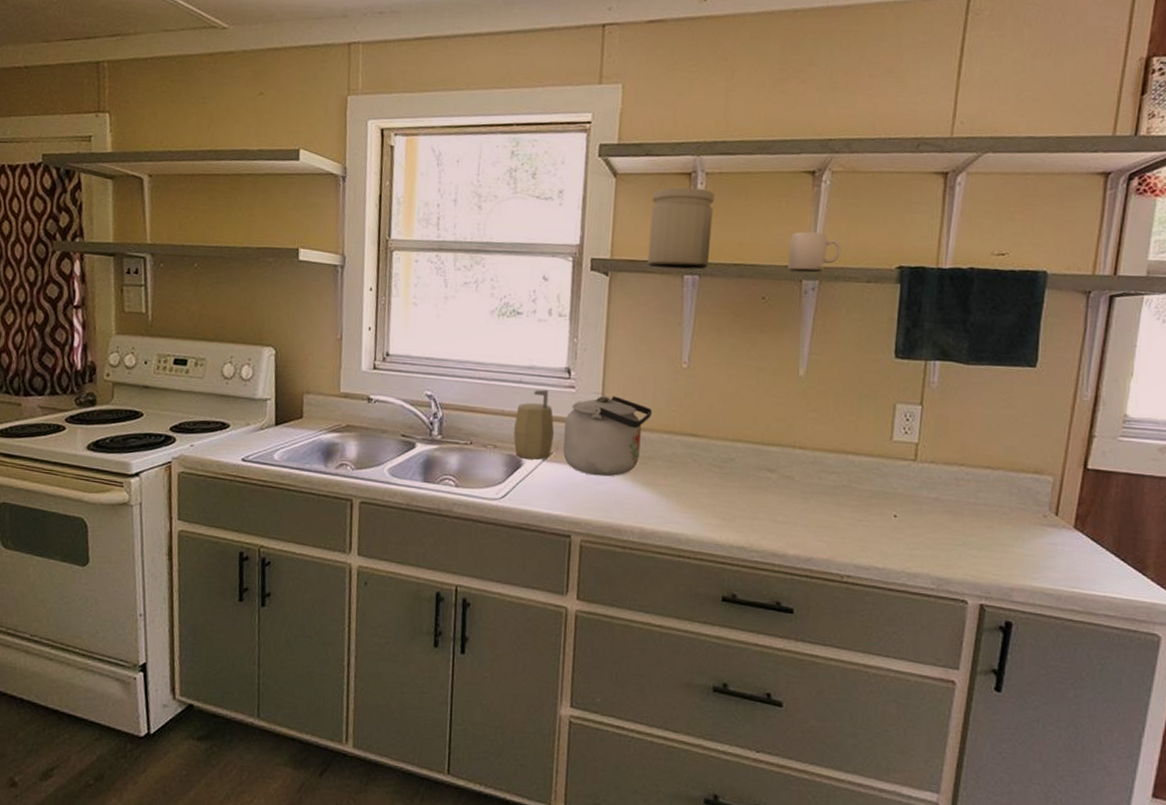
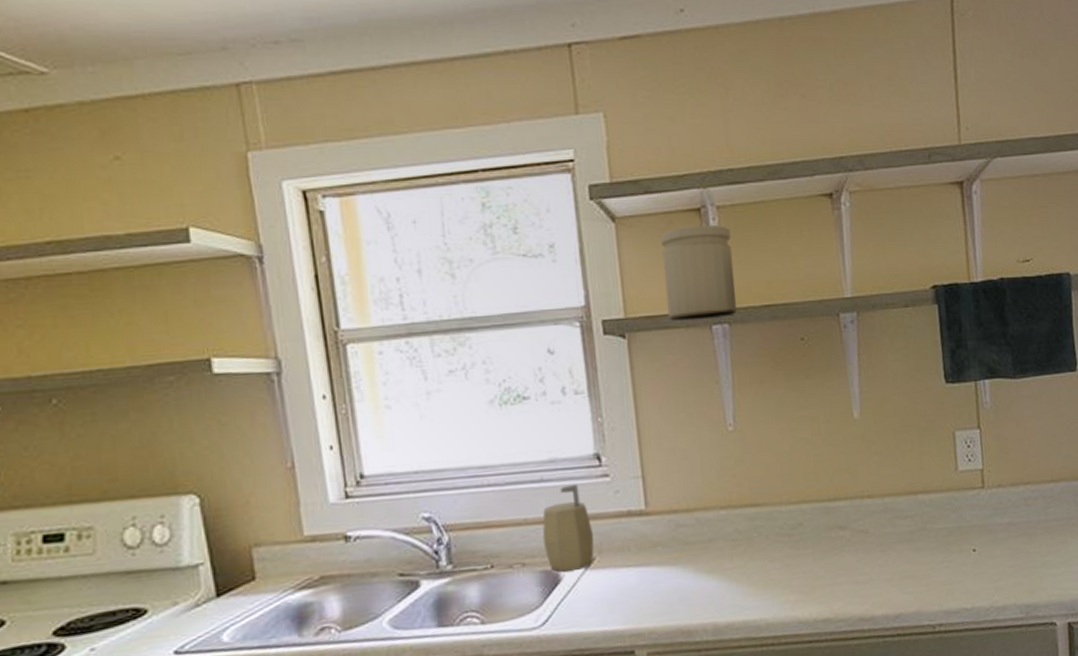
kettle: present [562,395,653,477] -> none [603,476,704,575]
mug: present [787,232,842,273] -> none [818,260,874,306]

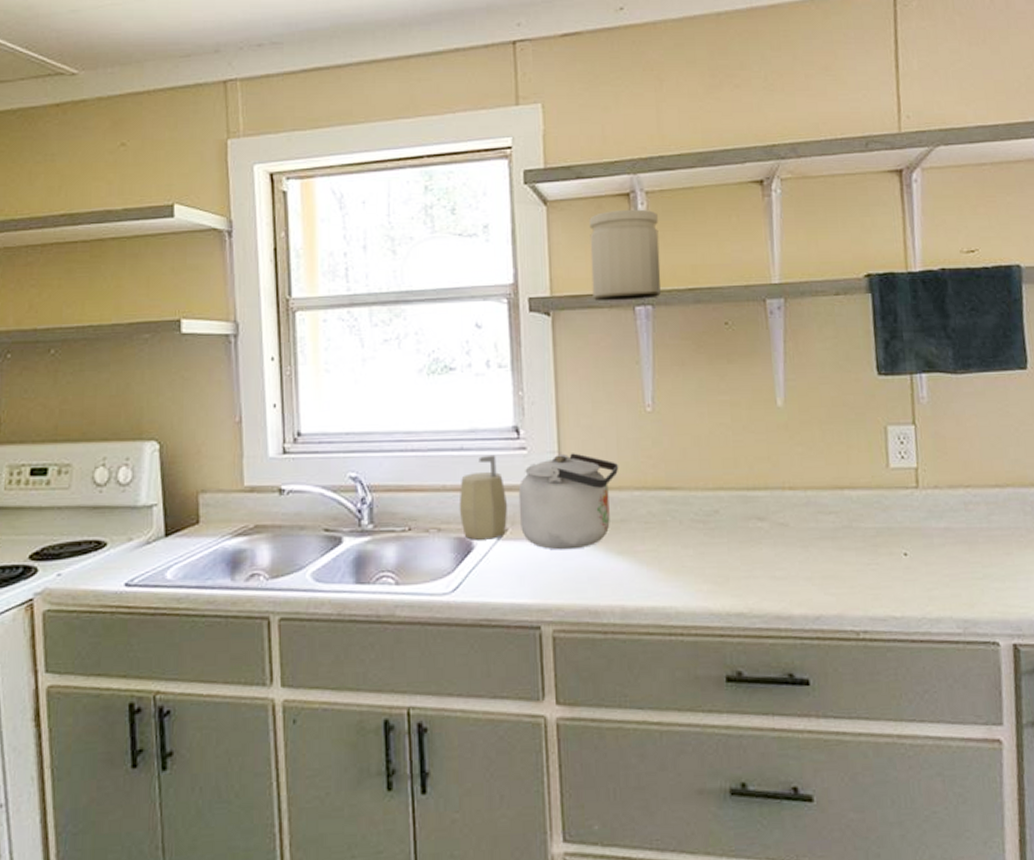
kettle: none [603,476,704,575] -> present [518,453,619,550]

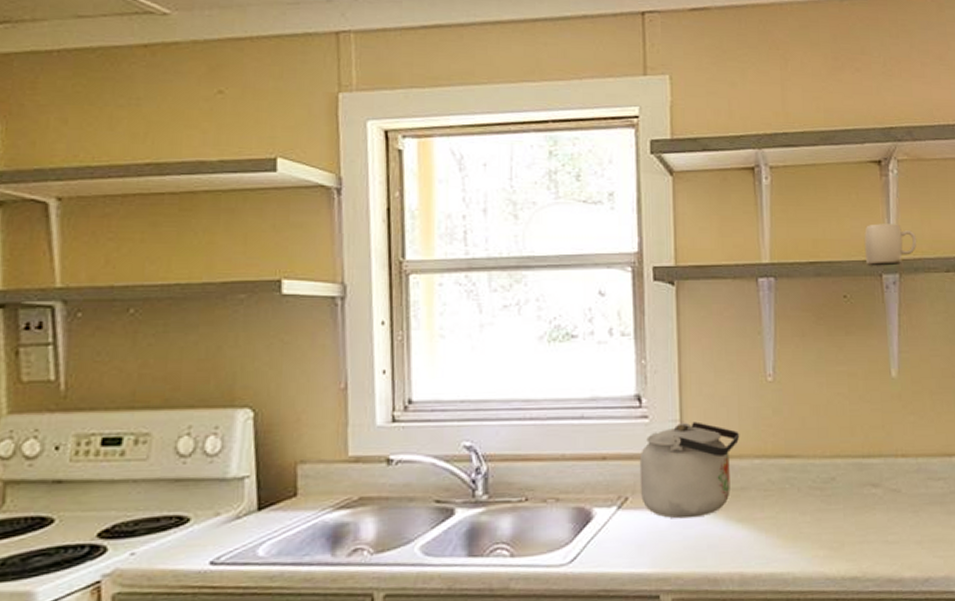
soap dispenser: present [459,454,508,540] -> none [578,423,629,510]
jar: present [589,209,661,301] -> none [714,183,783,272]
mug: none [745,246,804,291] -> present [864,224,917,266]

